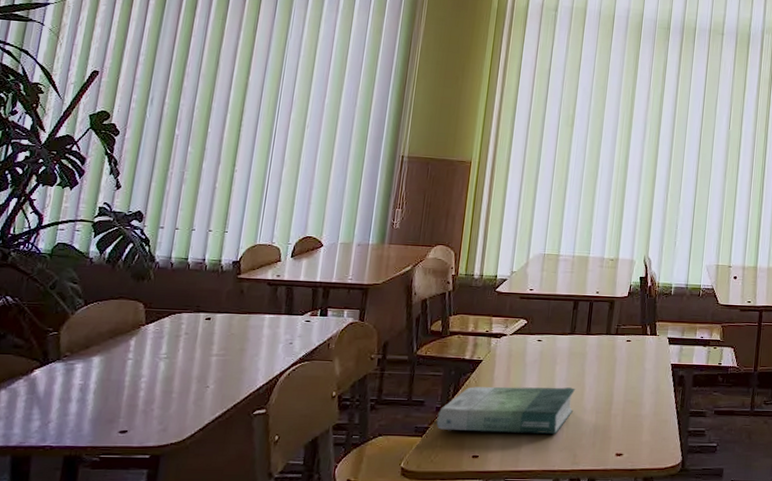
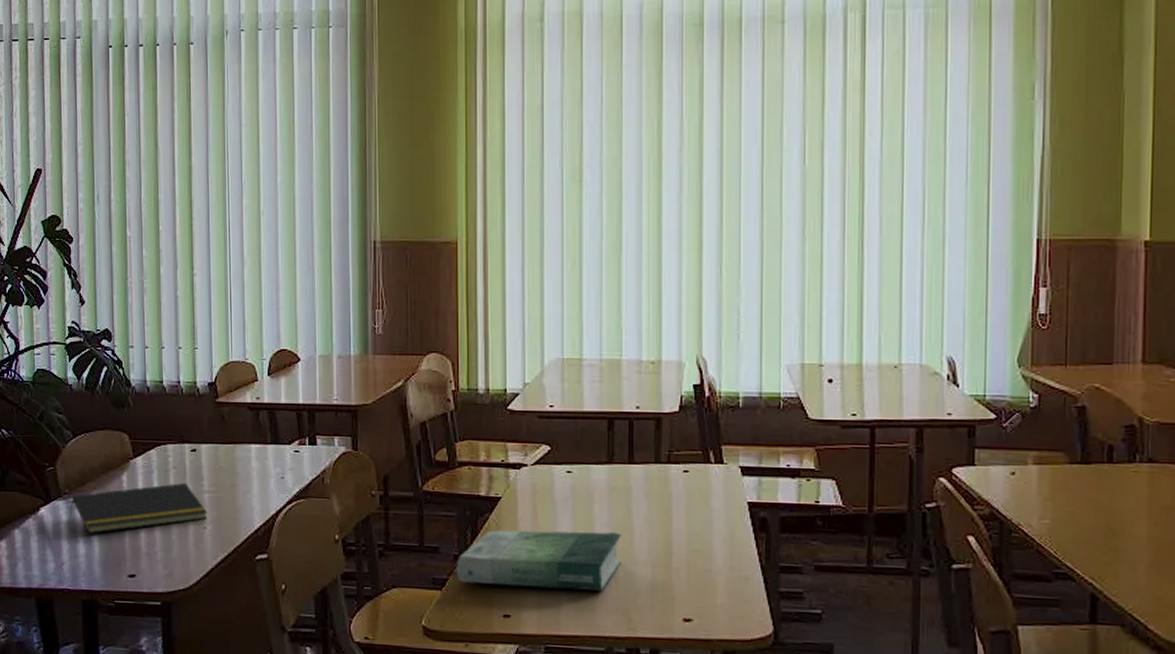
notepad: none [66,347,213,394] -> present [70,483,208,534]

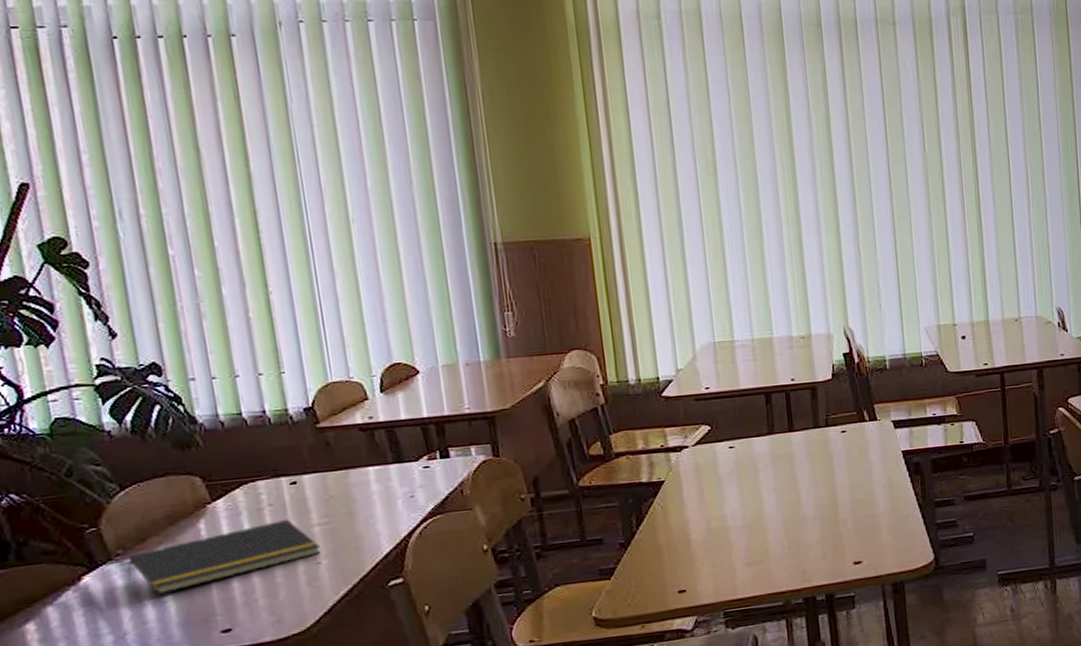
book: present [456,530,623,592] -> none [623,496,791,568]

